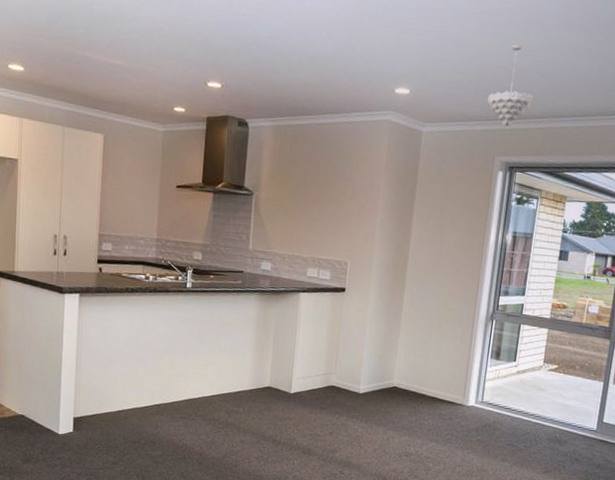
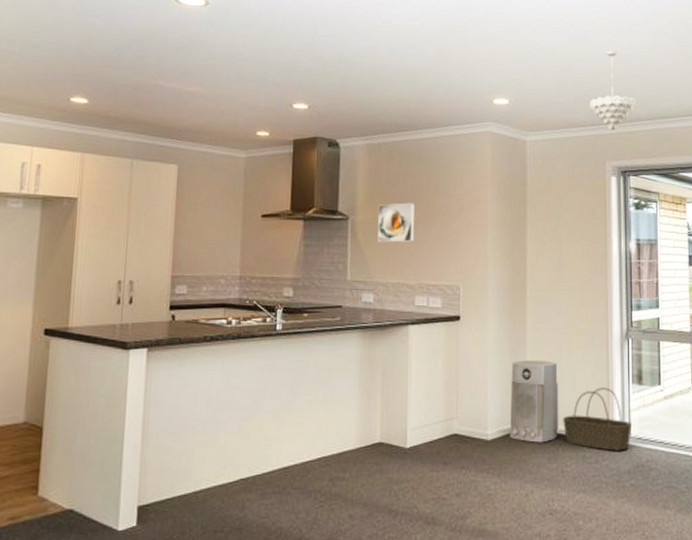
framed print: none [278,183,313,220] -> present [378,203,415,243]
air purifier: none [378,330,426,400] -> present [509,360,559,443]
basket: none [425,359,485,413] -> present [563,387,631,451]

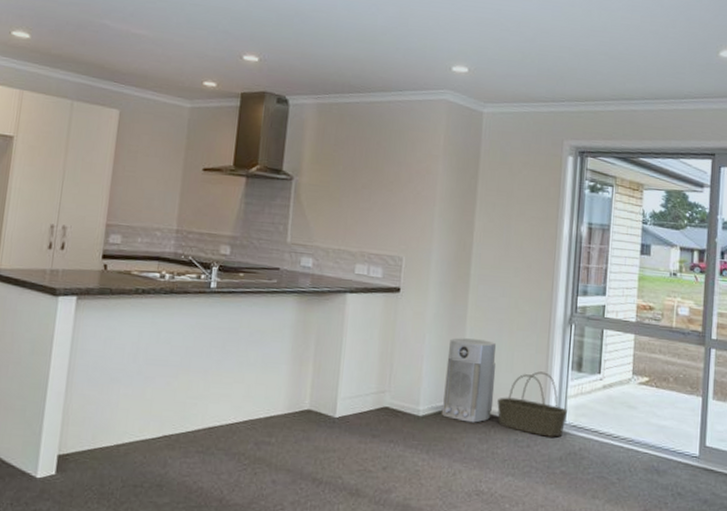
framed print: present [378,203,415,243] -> none [321,167,362,208]
pendant light: present [590,50,636,131] -> none [552,24,600,109]

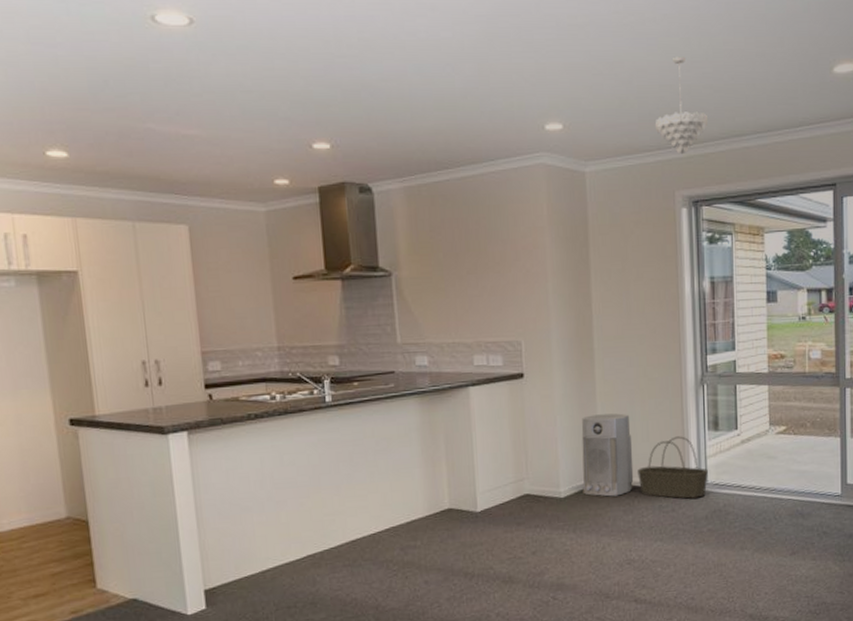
pendant light: none [552,24,600,109] -> present [656,56,707,155]

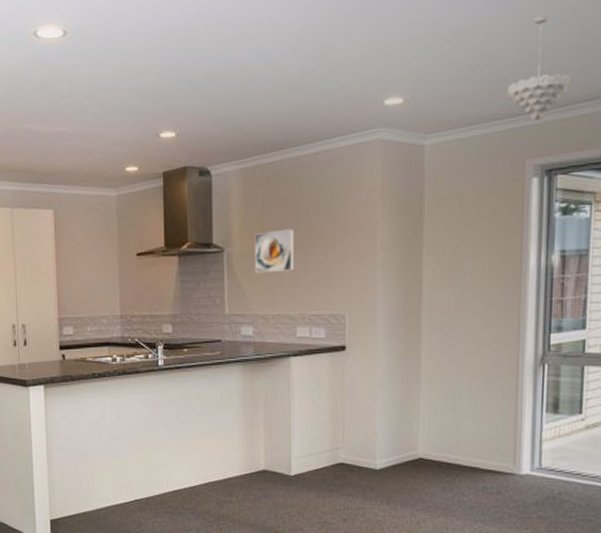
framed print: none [424,252,468,300] -> present [255,229,295,274]
air purifier: present [581,413,634,497] -> none [400,390,458,473]
basket: present [637,436,708,499] -> none [461,417,543,482]

